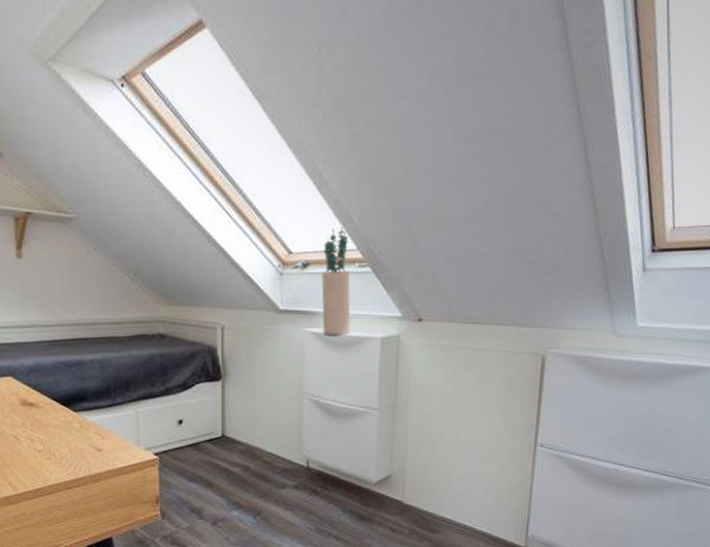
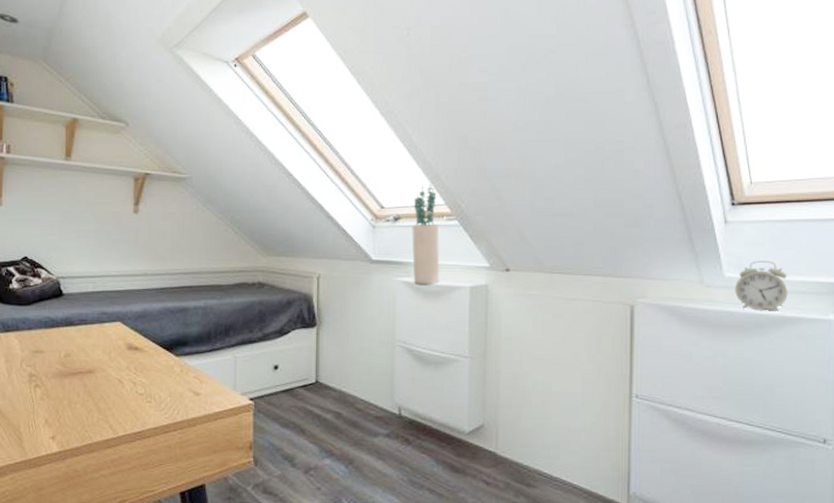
alarm clock: none [646,309,698,362] -> present [735,260,788,313]

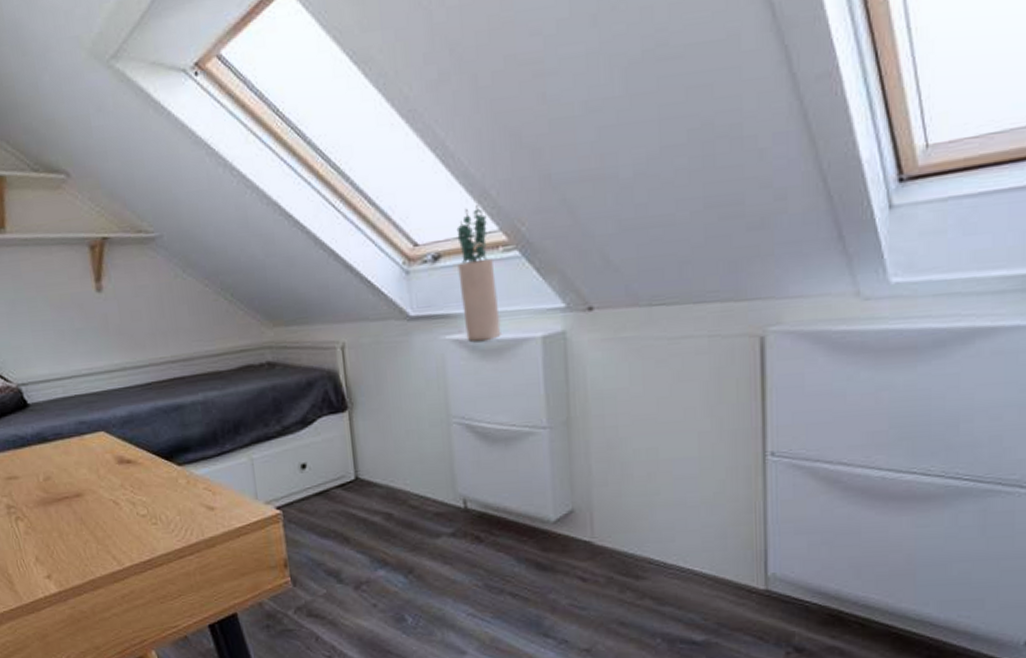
alarm clock: present [735,260,788,313] -> none [905,253,980,326]

